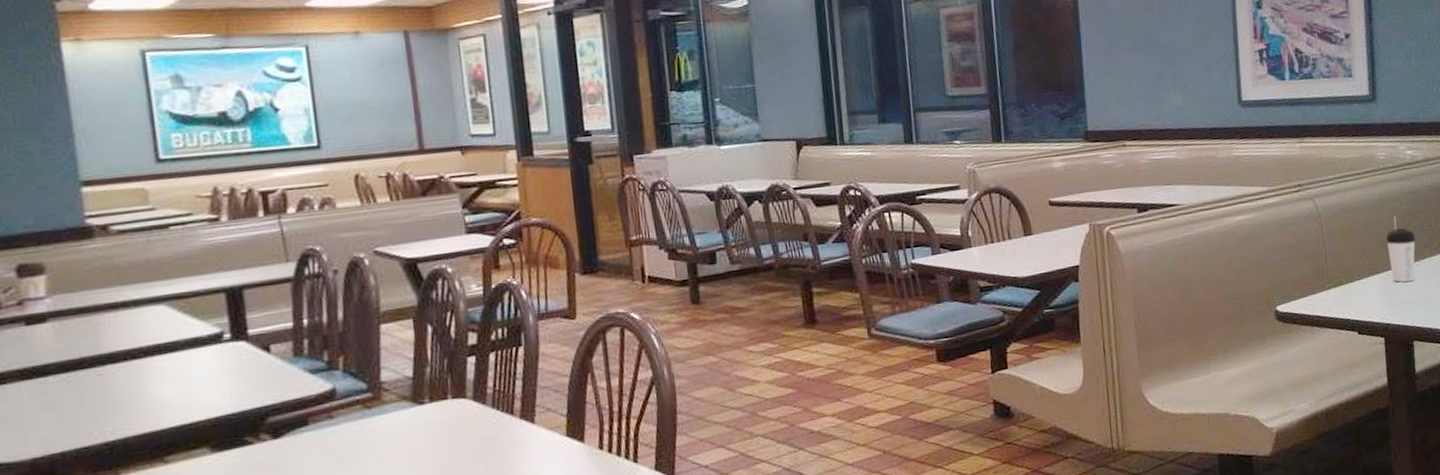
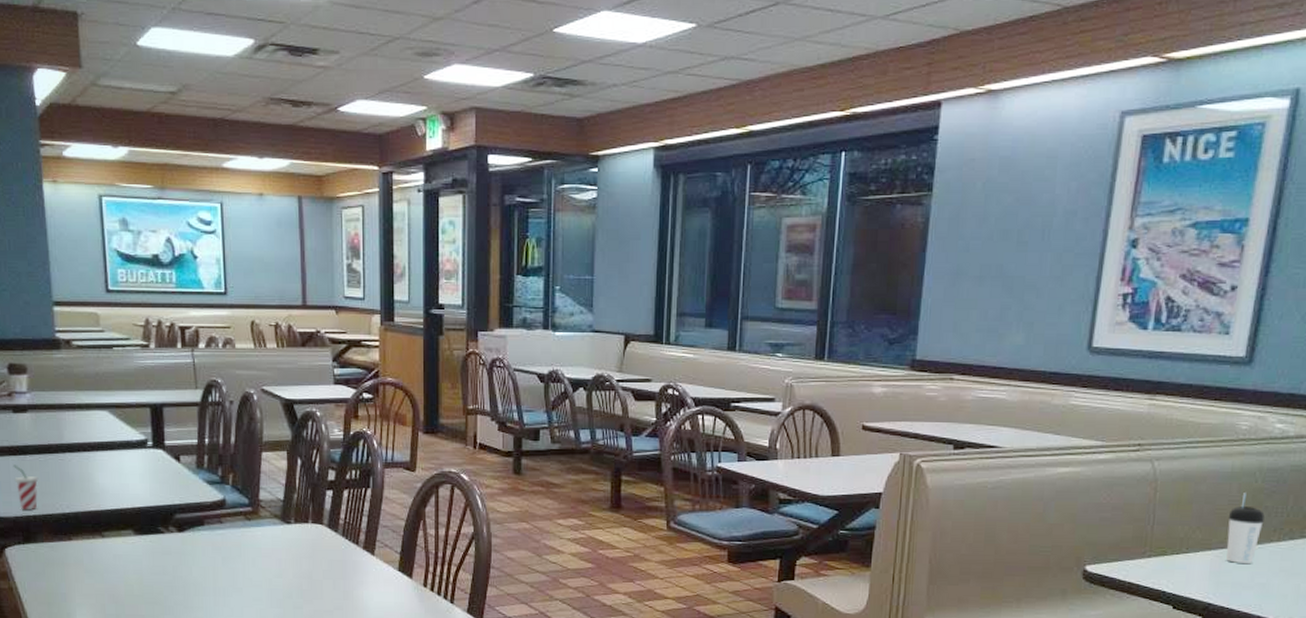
beverage cup: none [26,391,67,447] -> present [12,464,39,511]

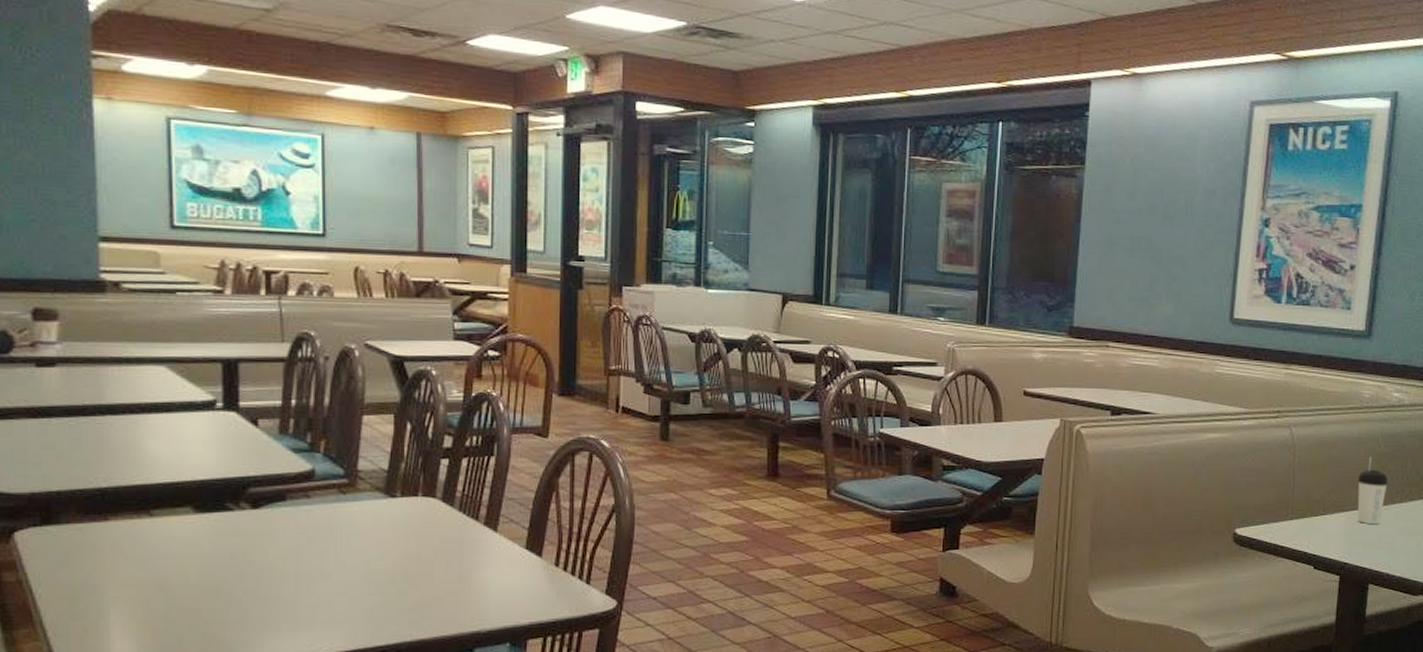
beverage cup: present [12,464,39,511] -> none [31,429,67,485]

